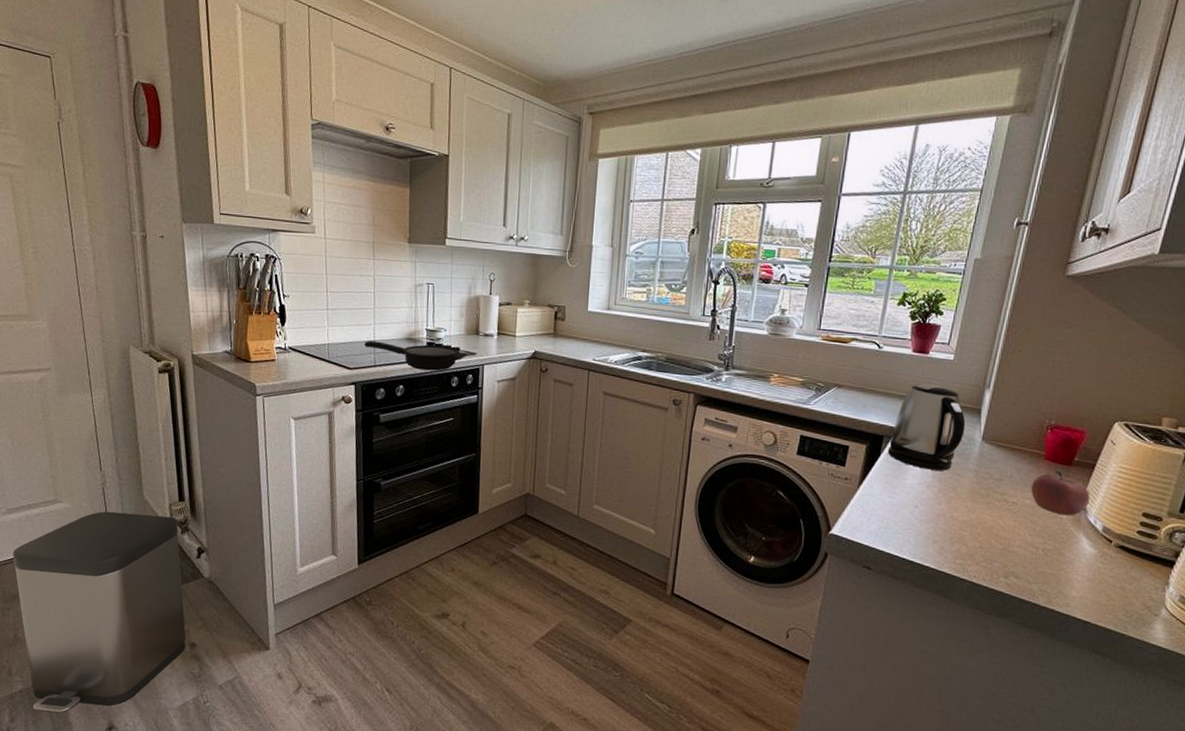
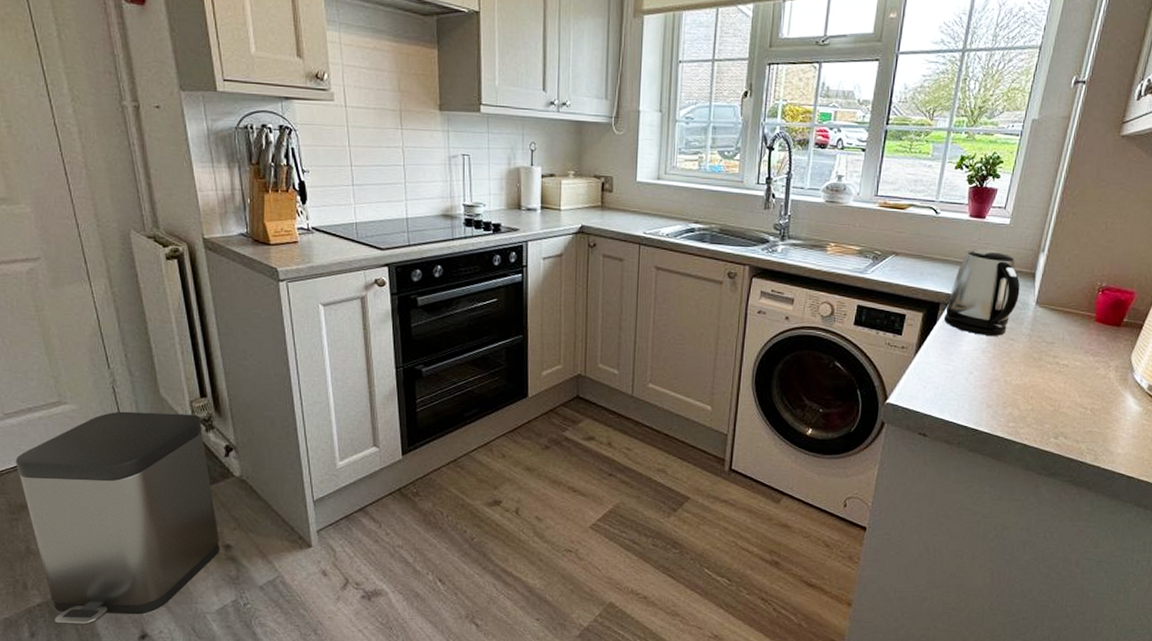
frying pan: present [364,340,468,371] -> none [396,218,510,249]
fruit: present [1031,469,1090,516] -> none [1081,330,1138,376]

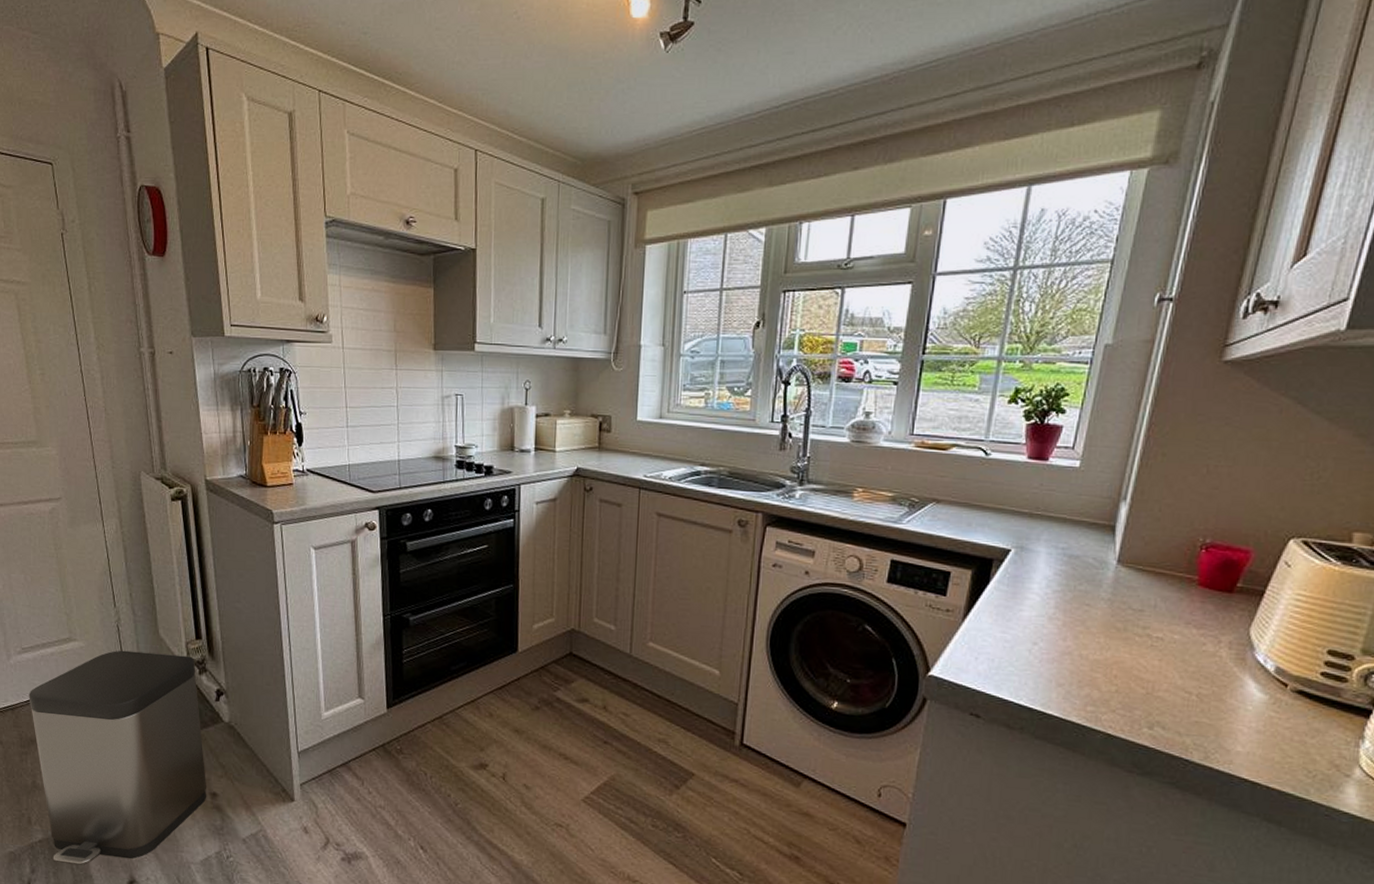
kettle: present [943,249,1020,336] -> none [998,497,1096,600]

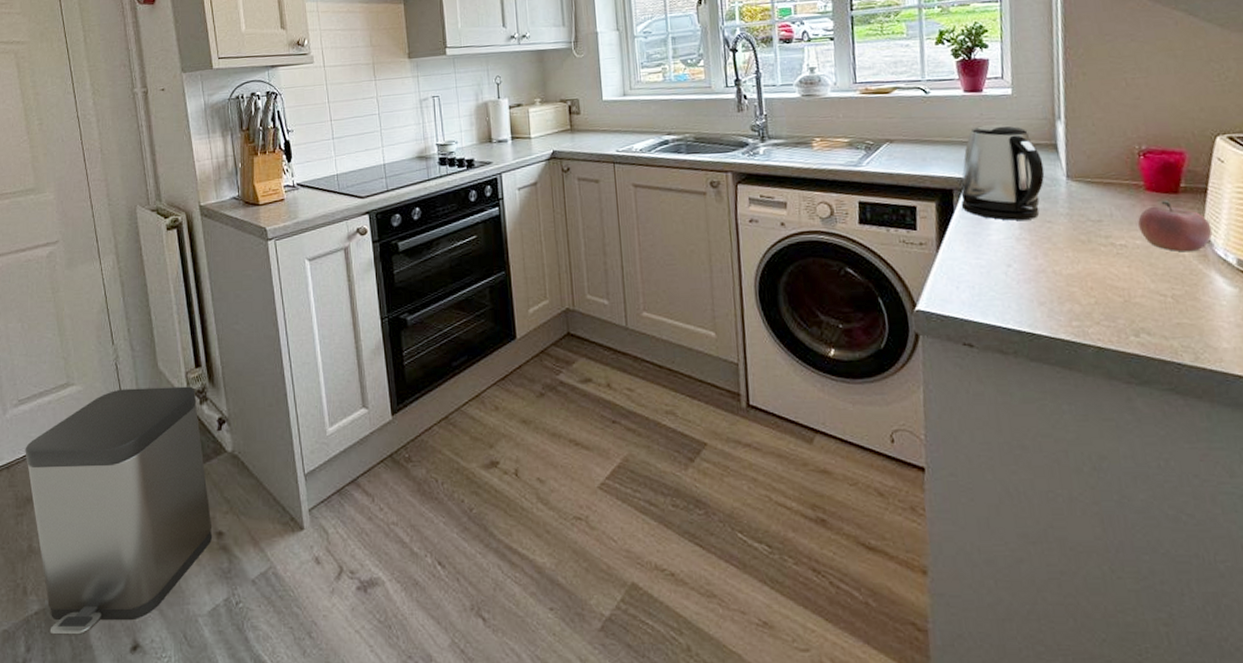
kettle: none [998,497,1096,600] -> present [961,124,1045,221]
fruit: none [1181,597,1259,654] -> present [1138,199,1213,252]

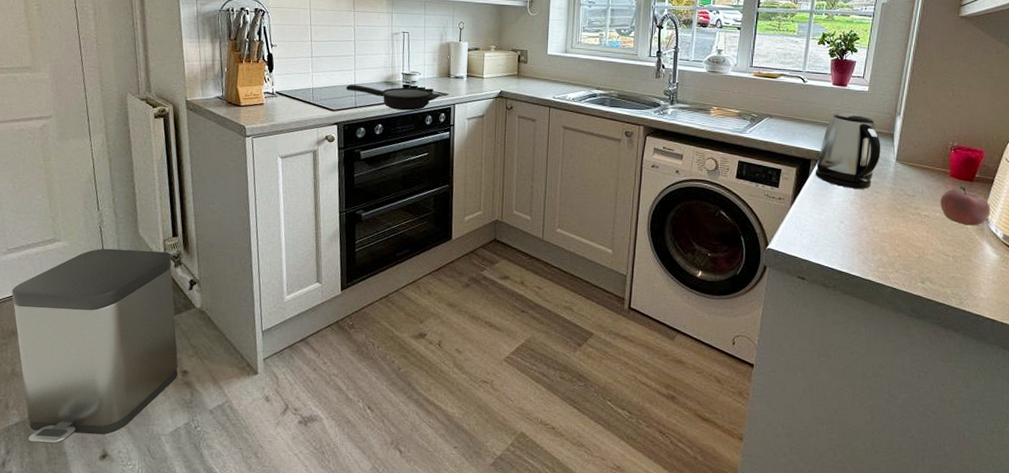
frying pan: none [375,159,483,189] -> present [346,84,440,111]

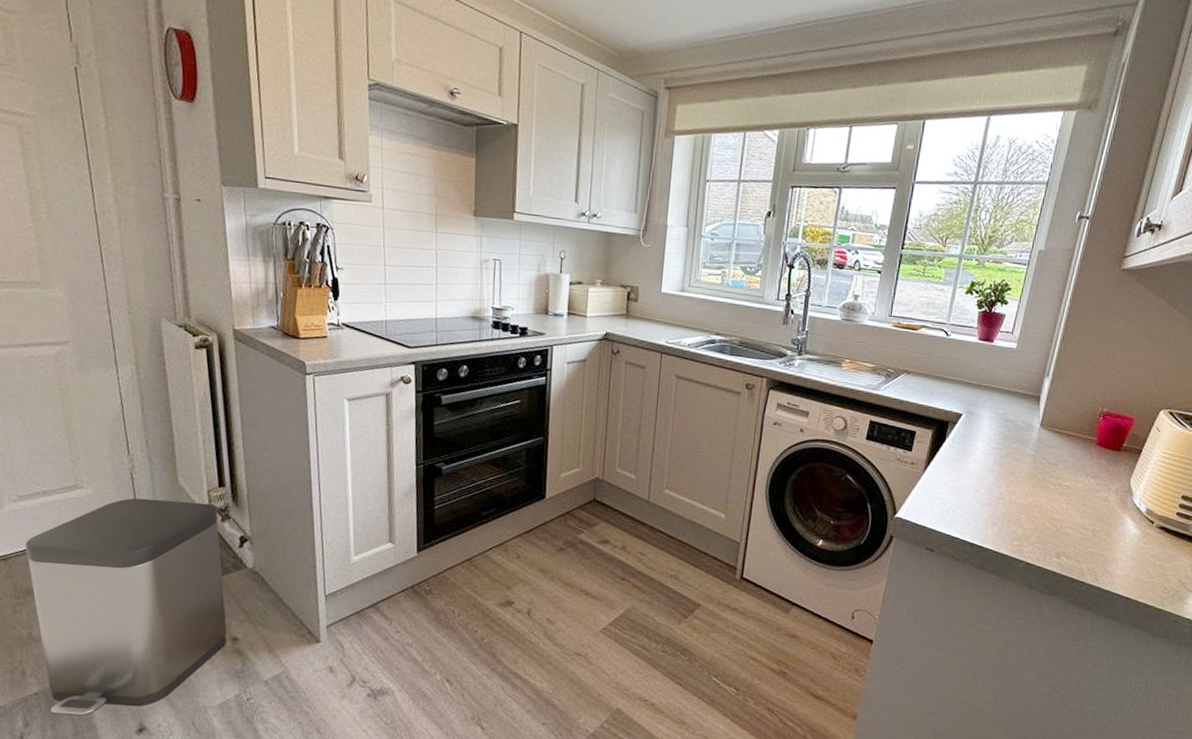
frying pan: present [346,84,440,111] -> none [425,318,536,352]
kettle: present [815,113,881,189] -> none [952,371,1026,456]
fruit: present [940,185,991,226] -> none [1083,454,1136,499]

